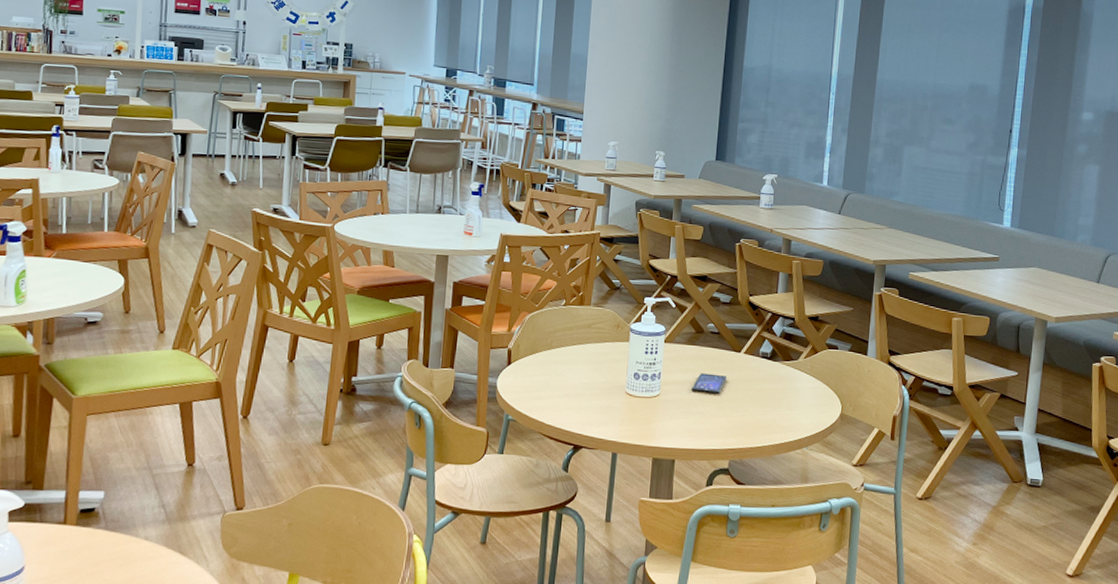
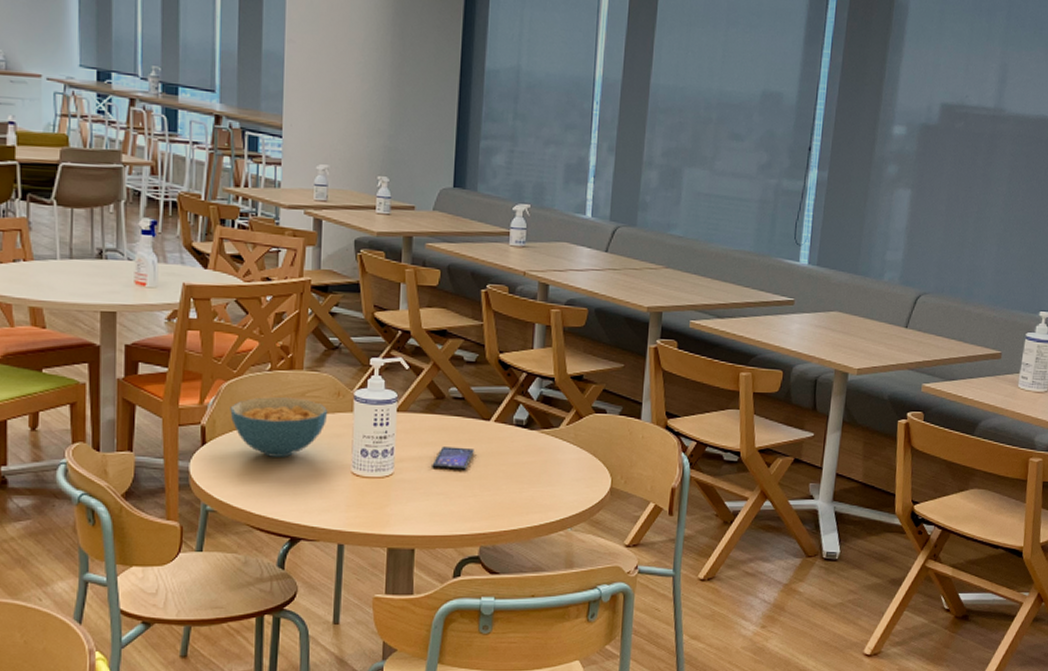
cereal bowl: none [531,327,609,378] -> present [230,397,328,457]

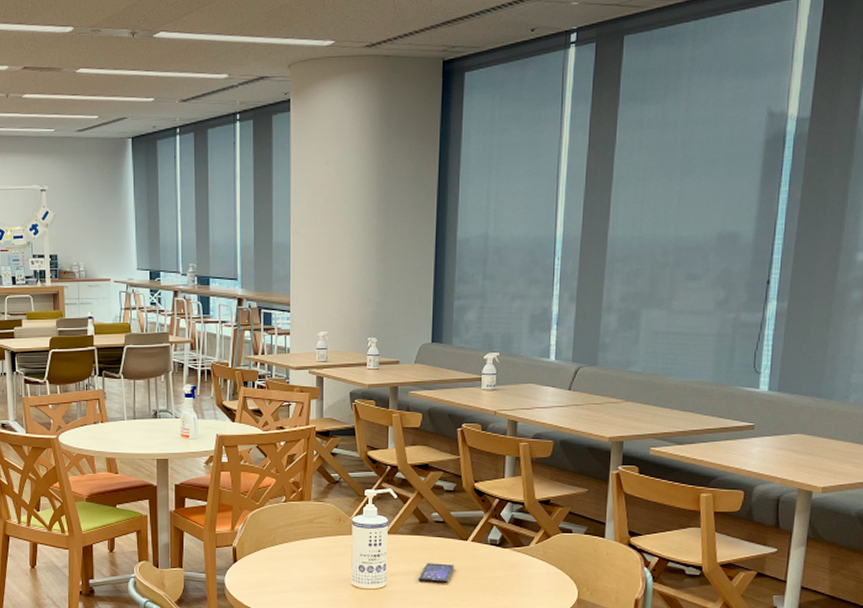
cereal bowl: present [230,397,328,457] -> none [254,524,332,572]

